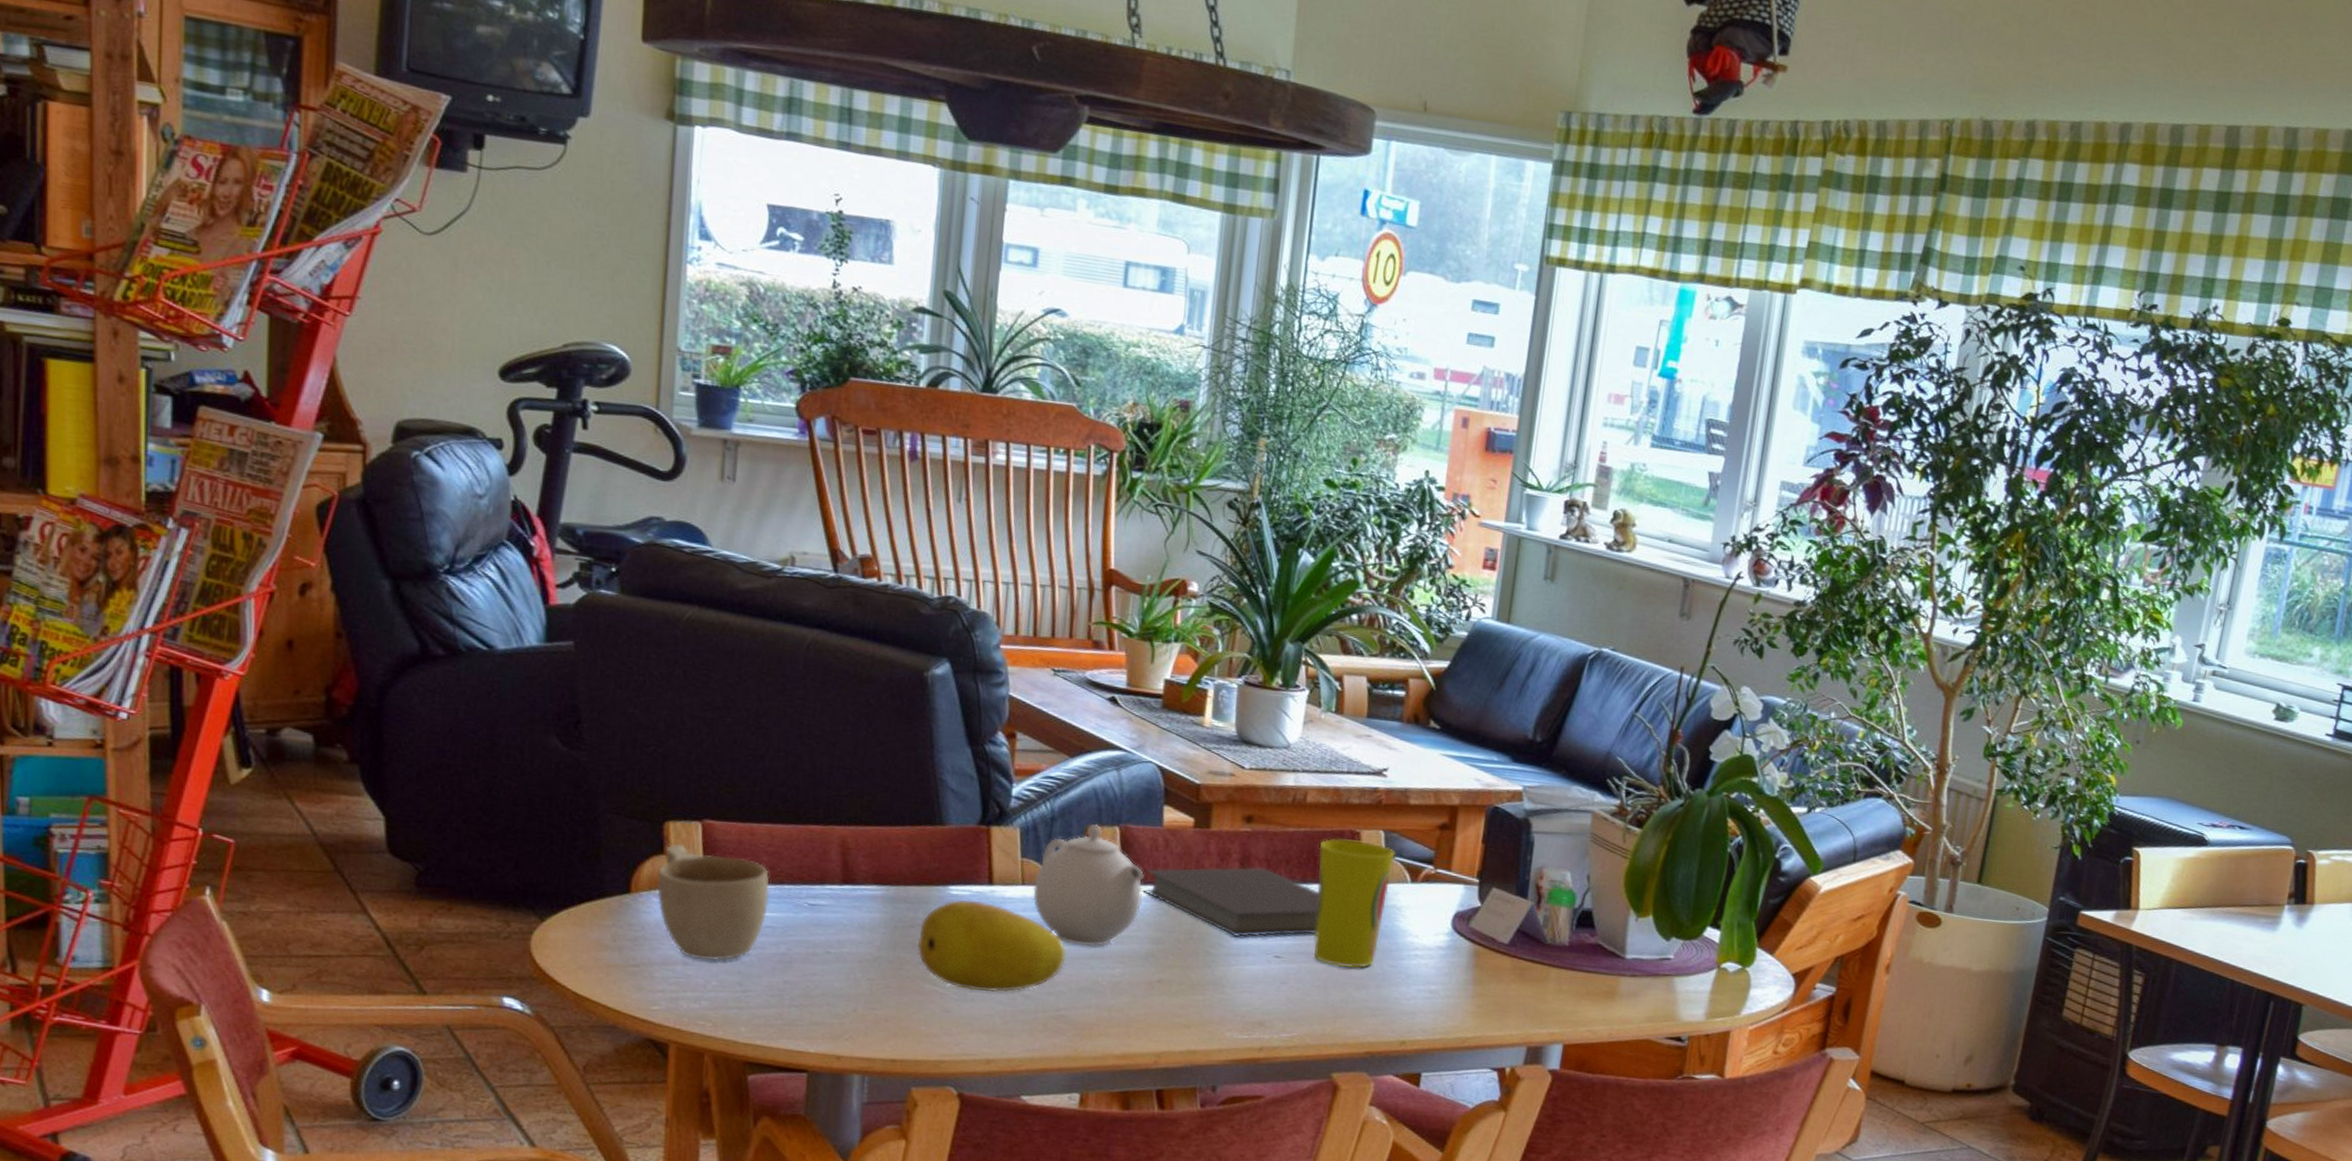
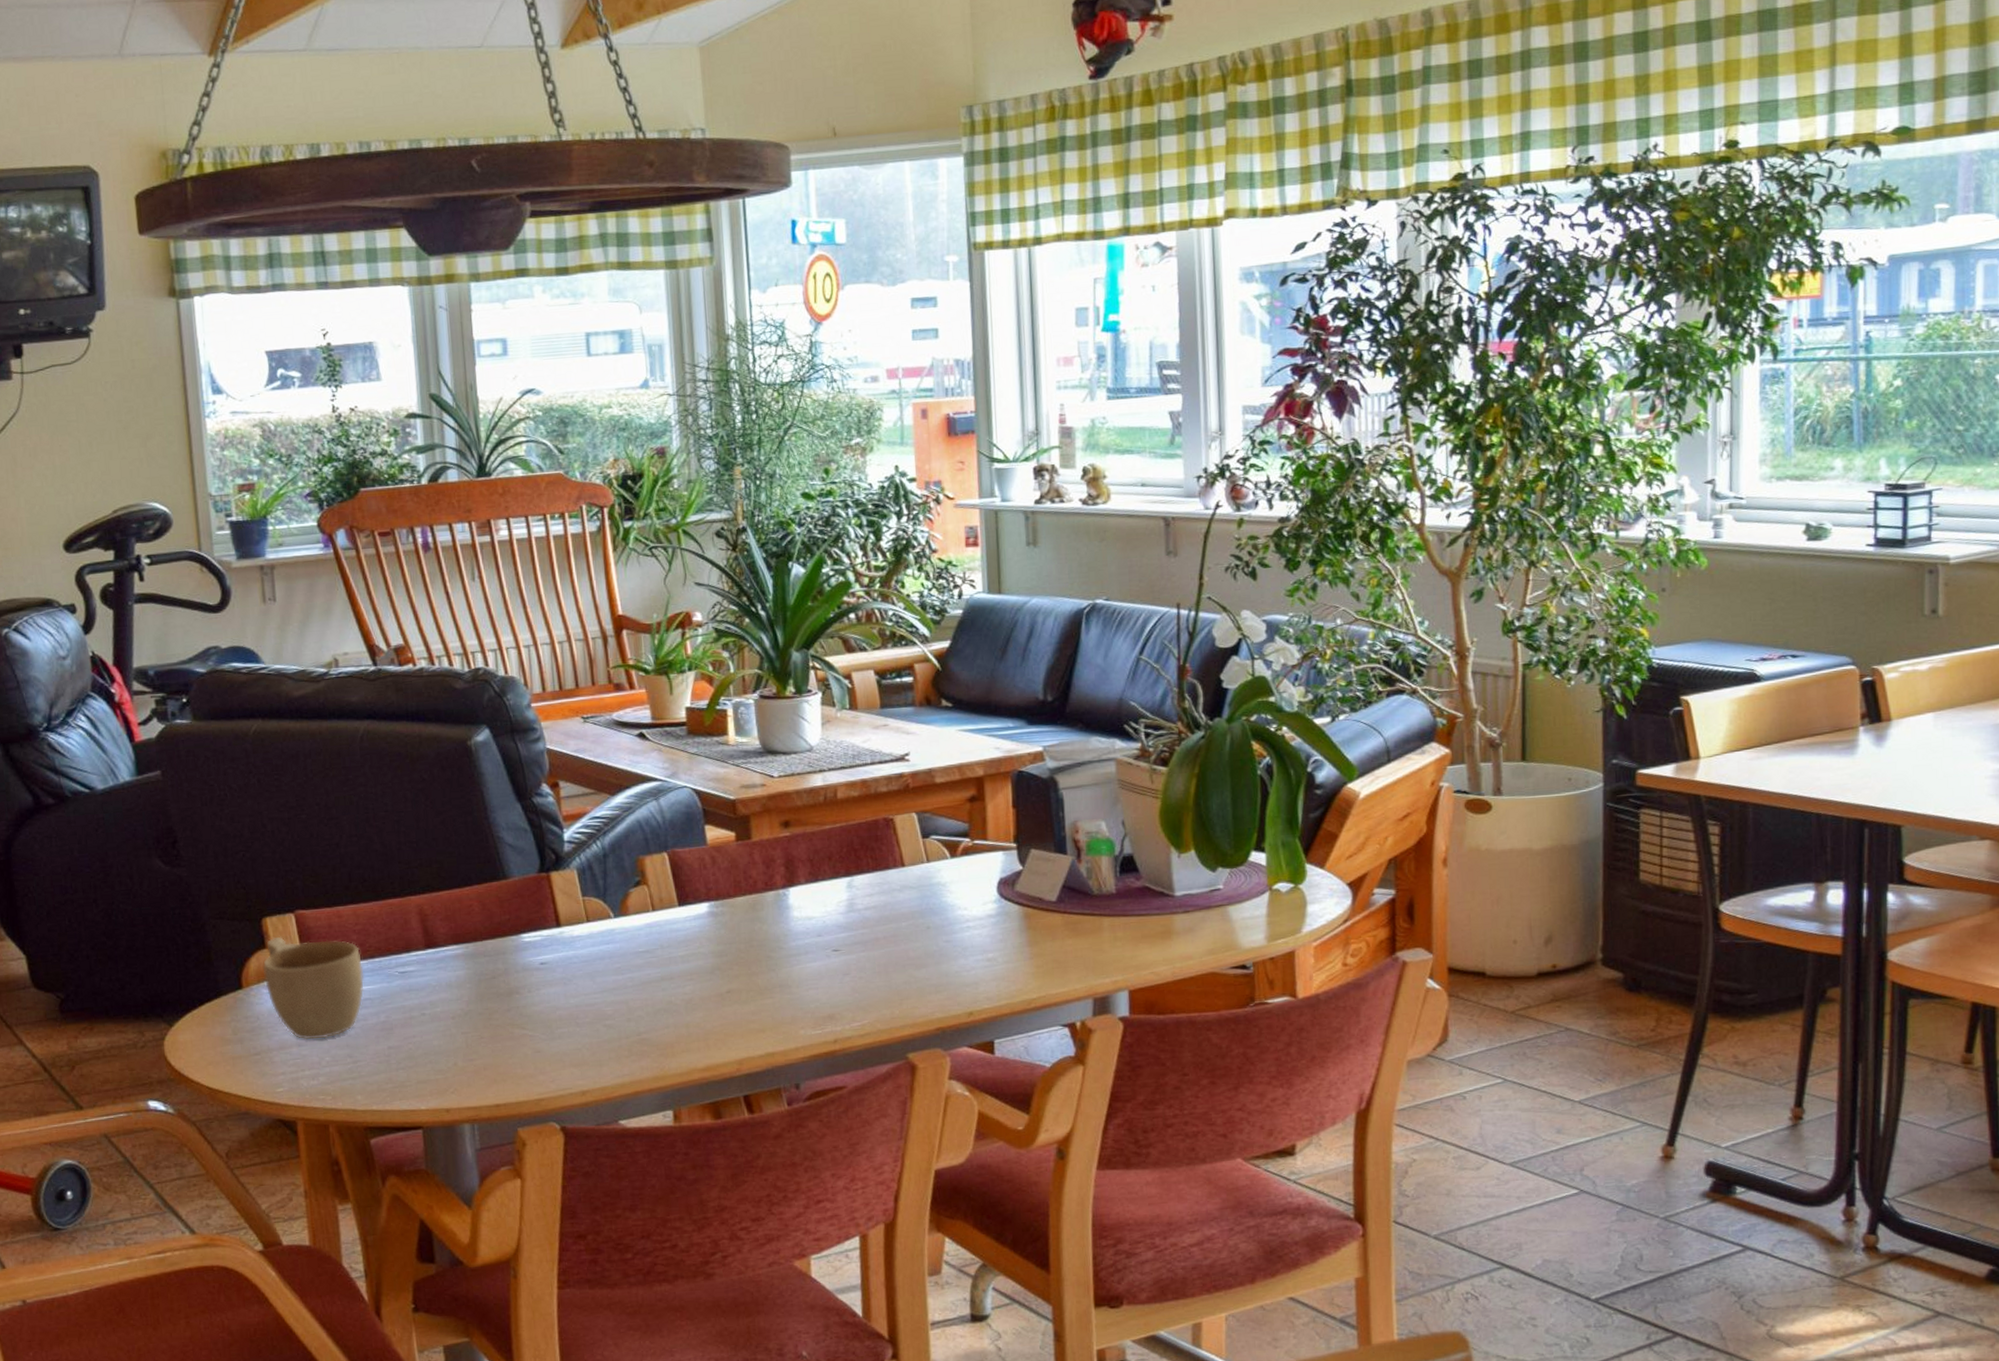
fruit: present [917,899,1066,993] -> none [501,943,639,1029]
teapot: present [1032,823,1144,947] -> none [597,853,701,970]
notebook: present [1142,867,1319,938] -> none [697,868,869,939]
cup: present [1313,838,1395,969] -> none [857,825,931,951]

